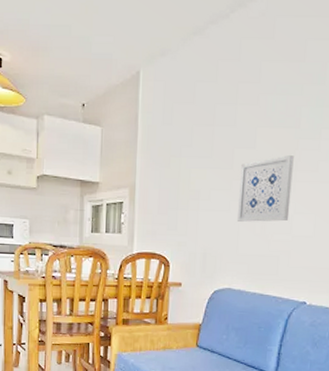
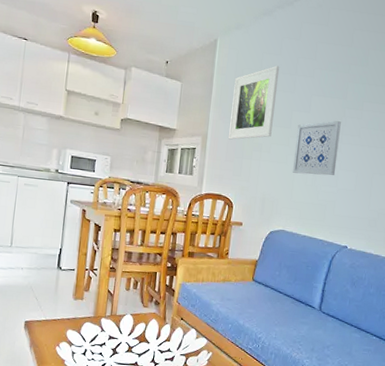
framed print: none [160,95,217,189] -> present [228,65,280,140]

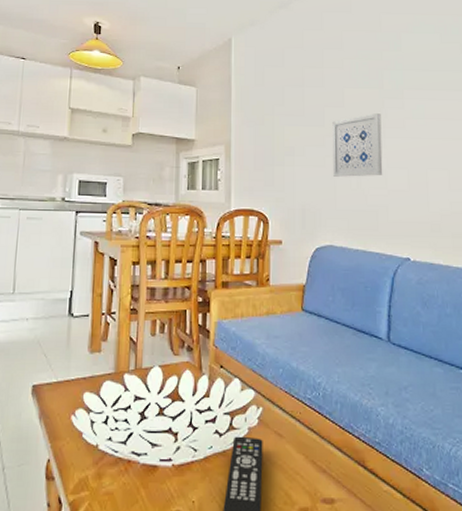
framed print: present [228,65,280,140] -> none [255,60,304,146]

